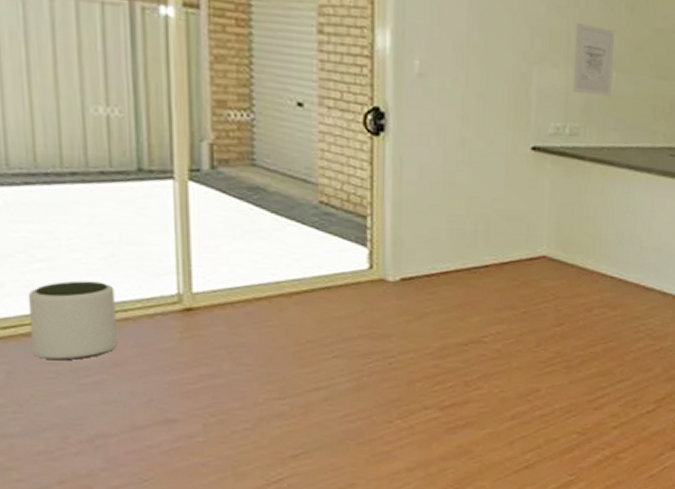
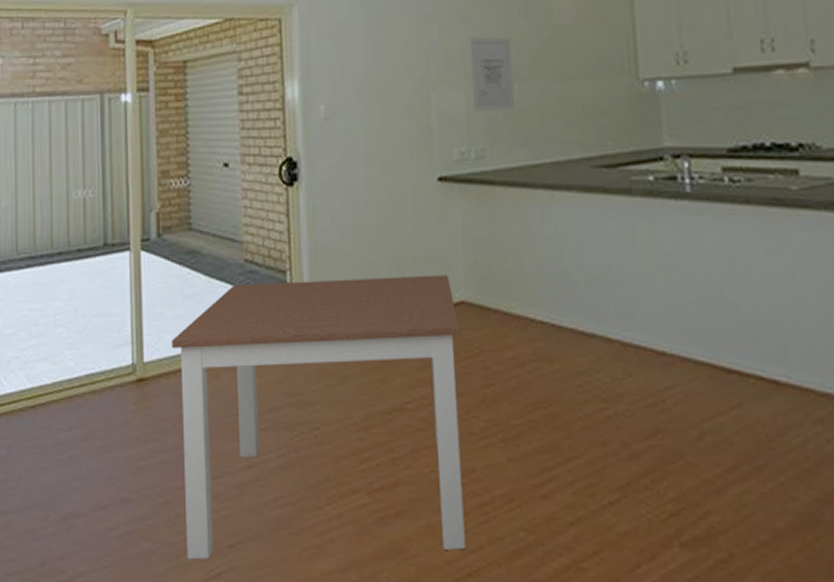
plant pot: present [27,280,117,361] -> none [25,355,87,435]
dining table: none [229,224,539,469] -> present [172,274,466,560]

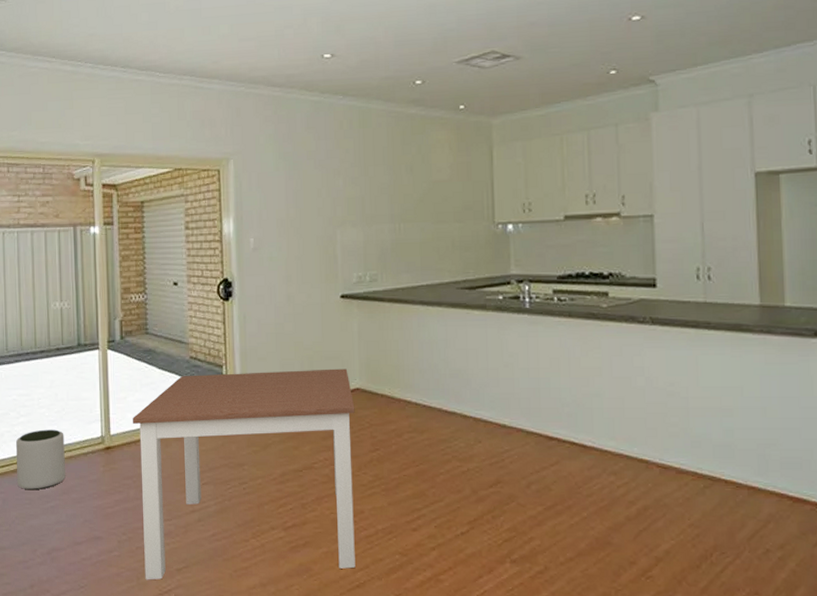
plant pot: none [25,355,87,435] -> present [15,429,66,490]
wall art: present [469,37,516,113] -> none [367,188,401,246]

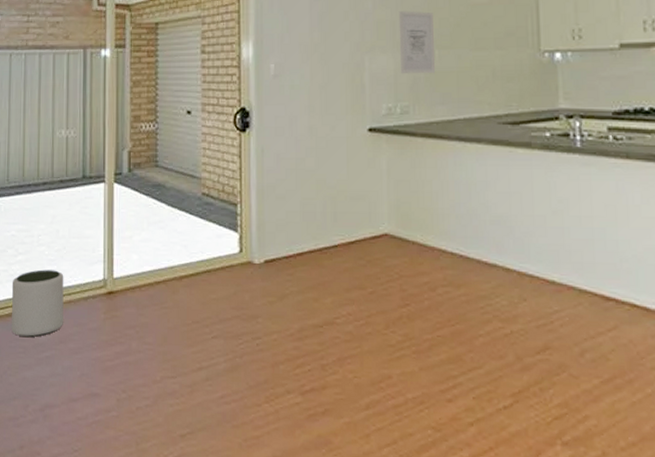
dining table: present [133,368,355,580] -> none [138,210,383,447]
wall art: none [367,188,401,246] -> present [398,11,436,75]

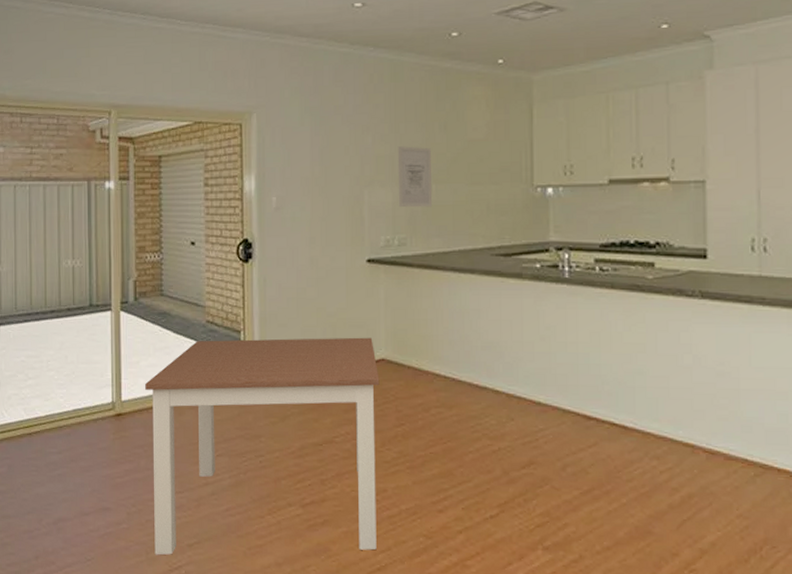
plant pot: present [11,269,64,338] -> none [23,393,74,457]
dining table: none [138,210,383,447] -> present [145,337,380,555]

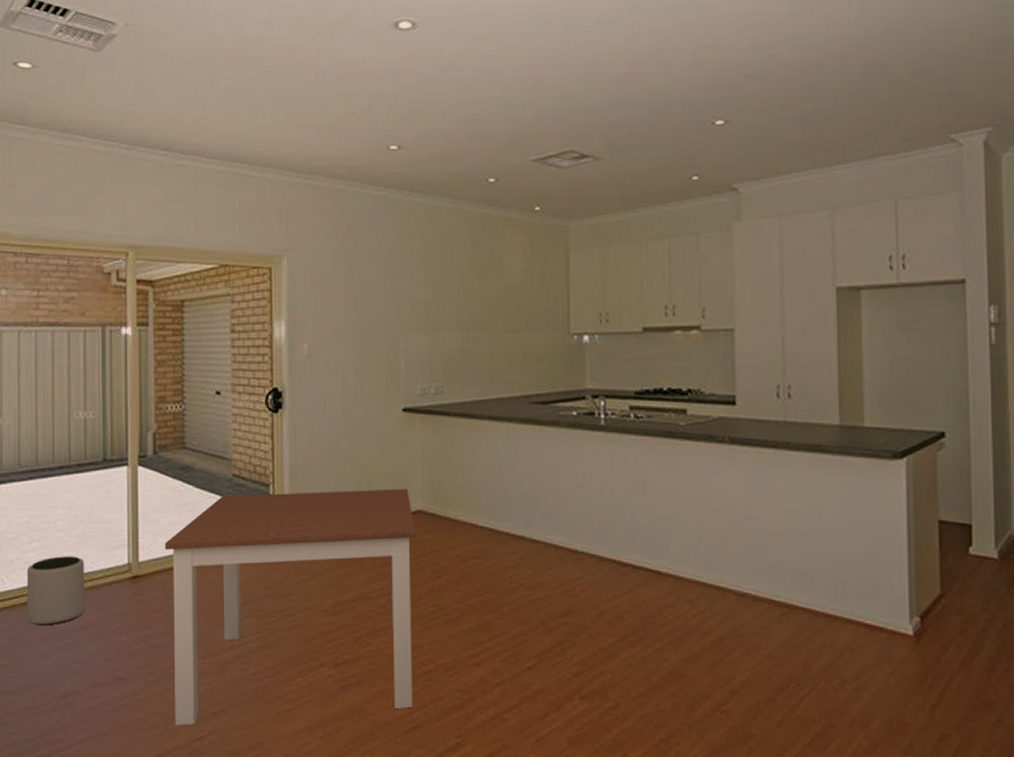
plant pot: none [23,393,74,457] -> present [26,556,85,626]
wall art: present [397,146,433,208] -> none [434,293,470,355]

